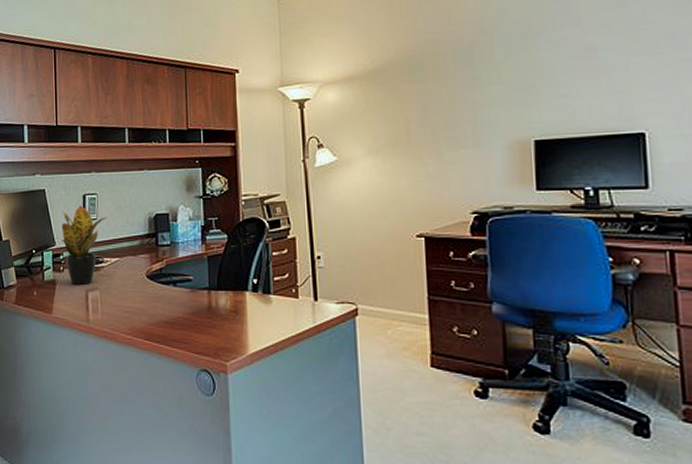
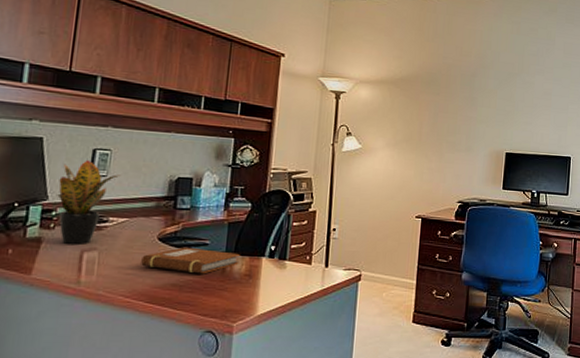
notebook: none [135,283,224,311] -> present [141,247,240,274]

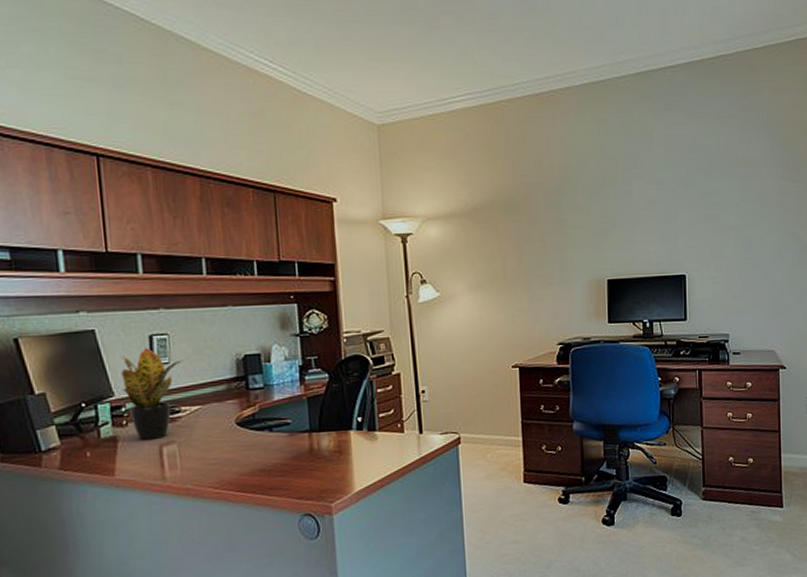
notebook: present [141,247,240,274] -> none [223,428,326,456]

